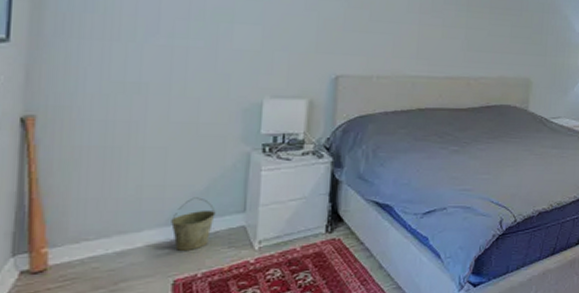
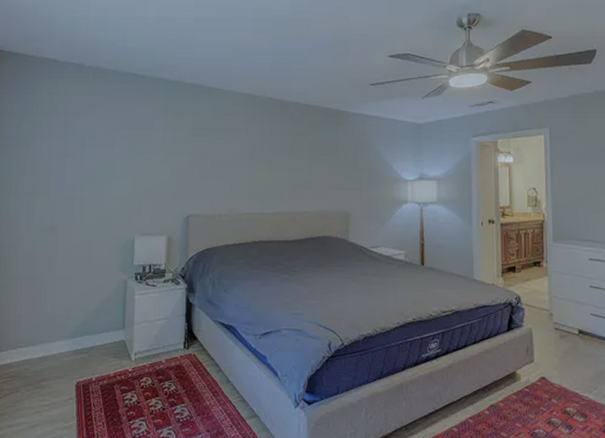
bucket: present [171,197,216,251] -> none [74,316,104,358]

